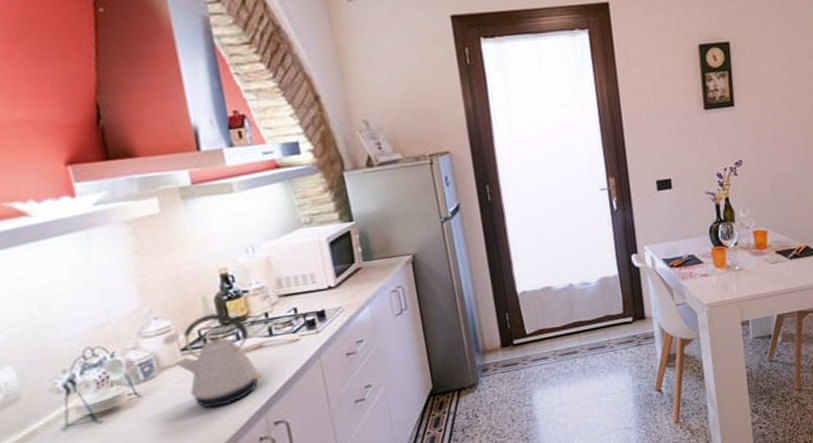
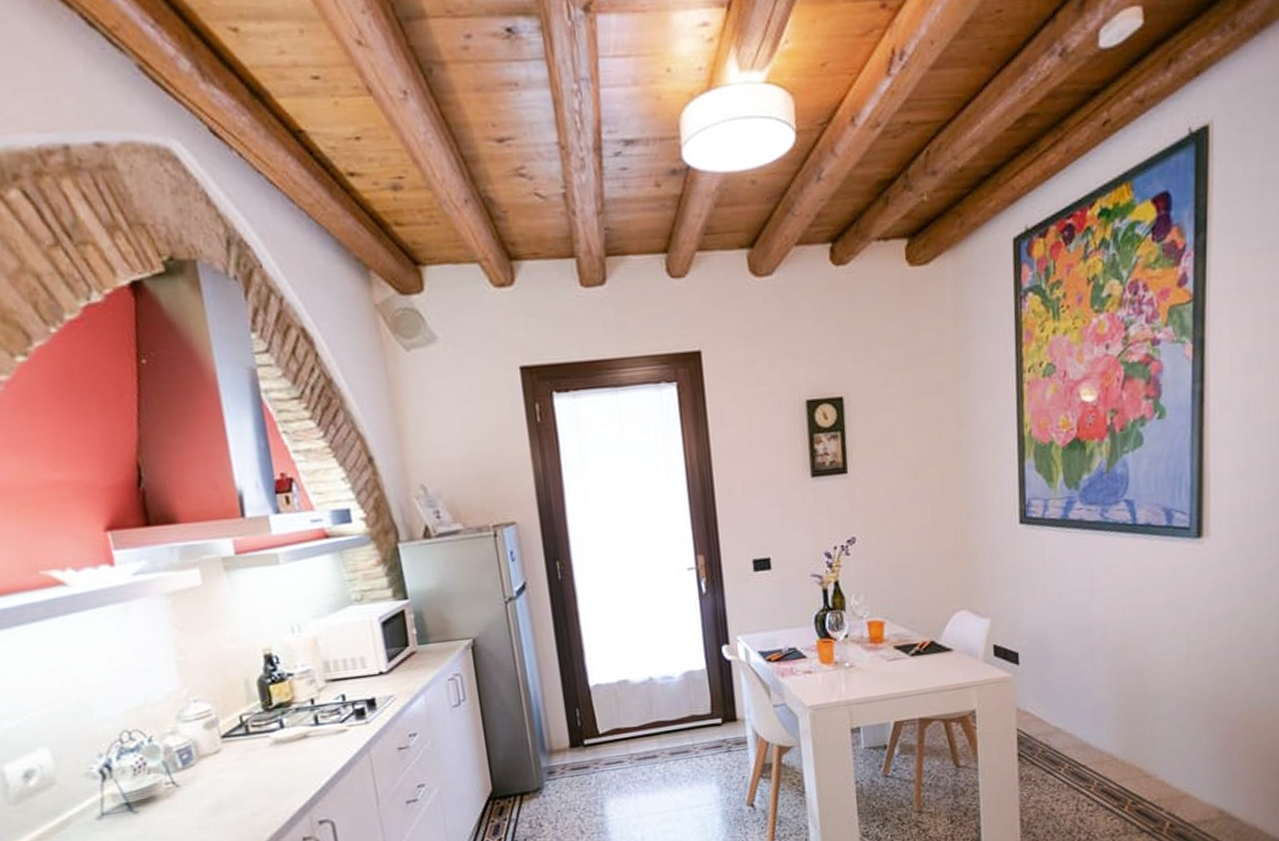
kettle: present [177,312,264,408] -> none [217,697,308,802]

